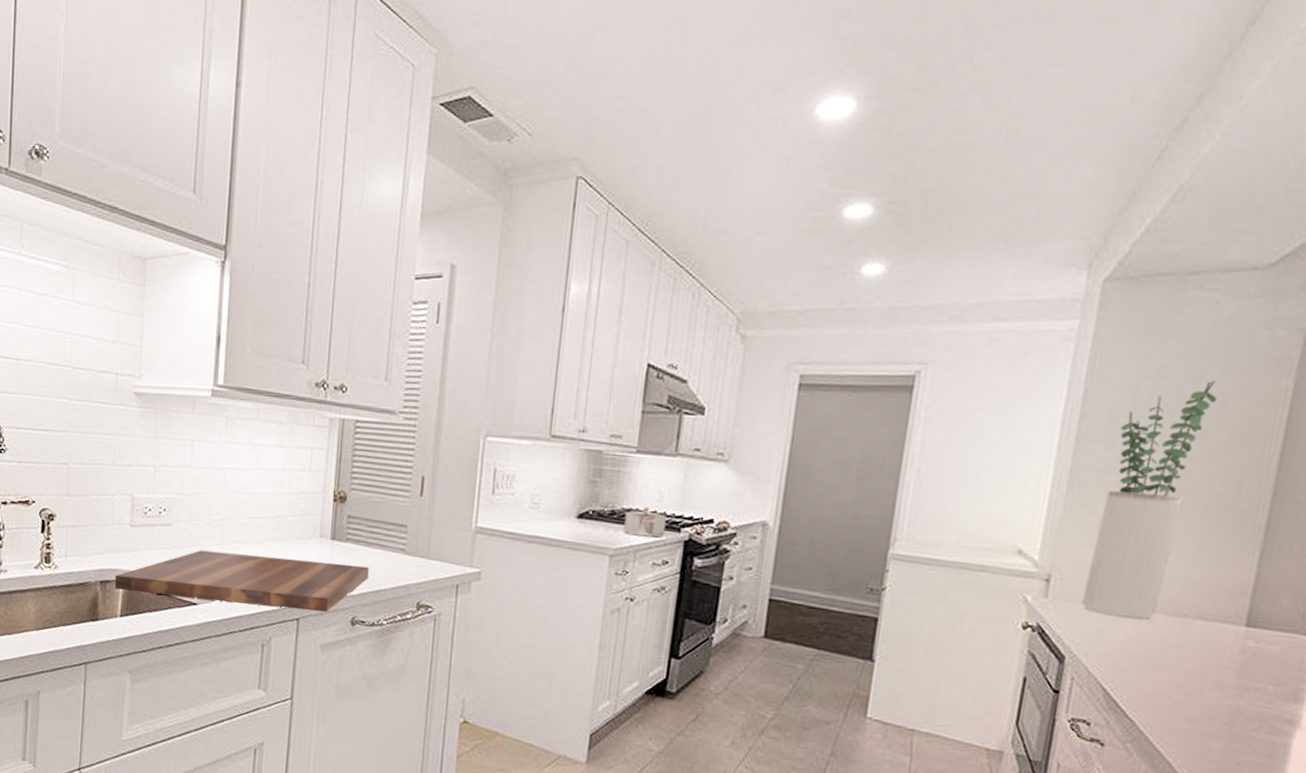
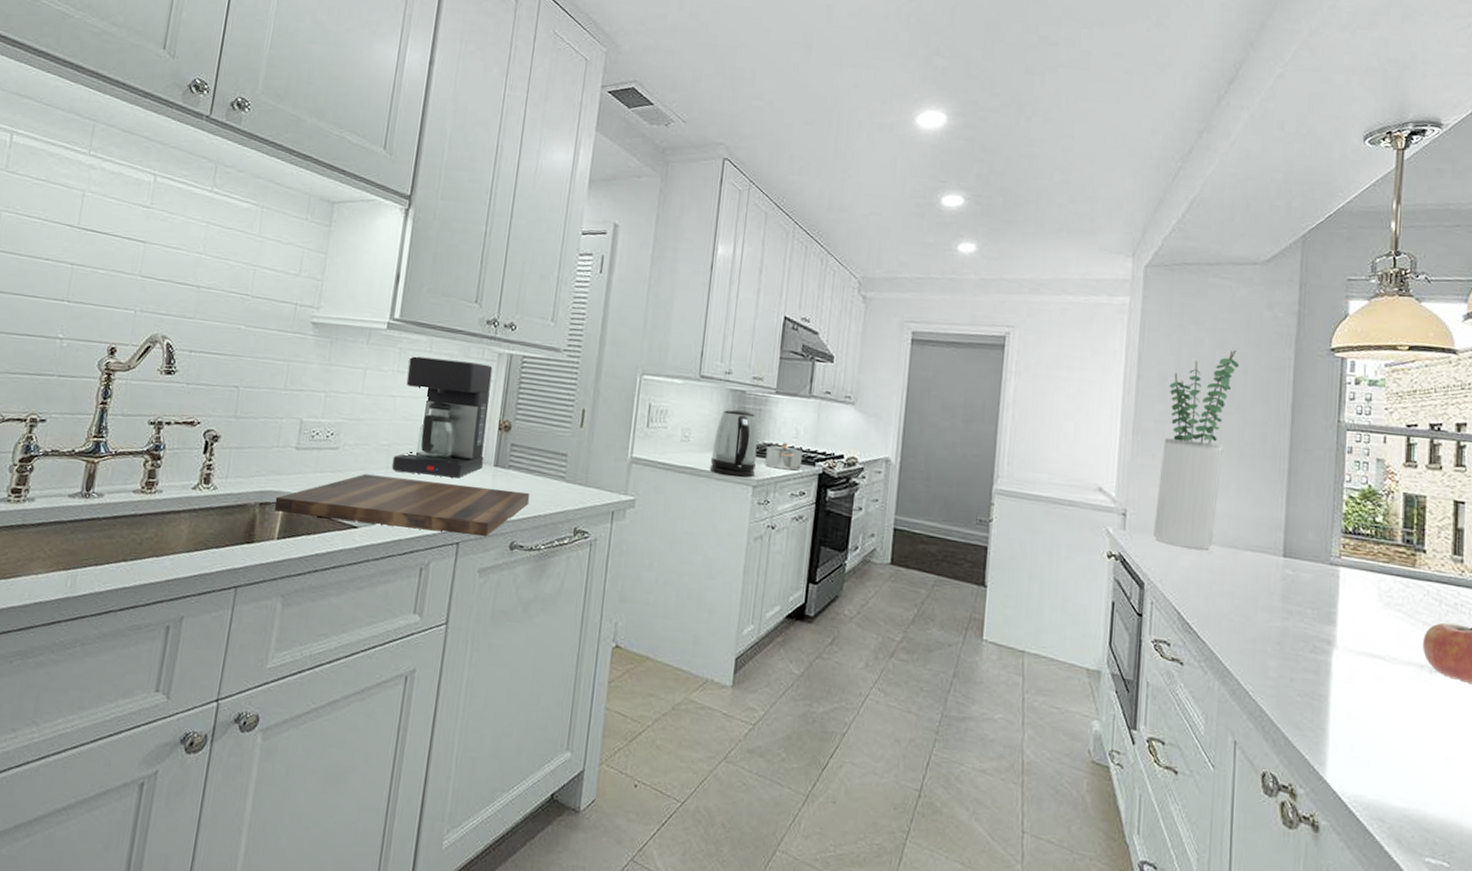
coffee maker: none [226,425,324,553] -> present [392,356,493,478]
kettle: none [561,471,616,547] -> present [709,408,758,478]

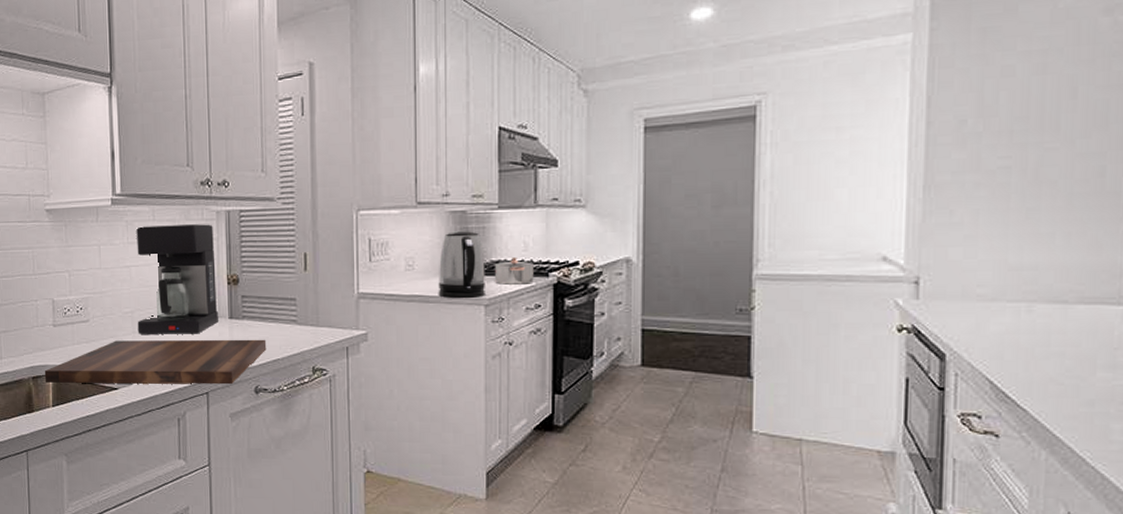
vase: present [1154,350,1239,551] -> none [955,73,1064,311]

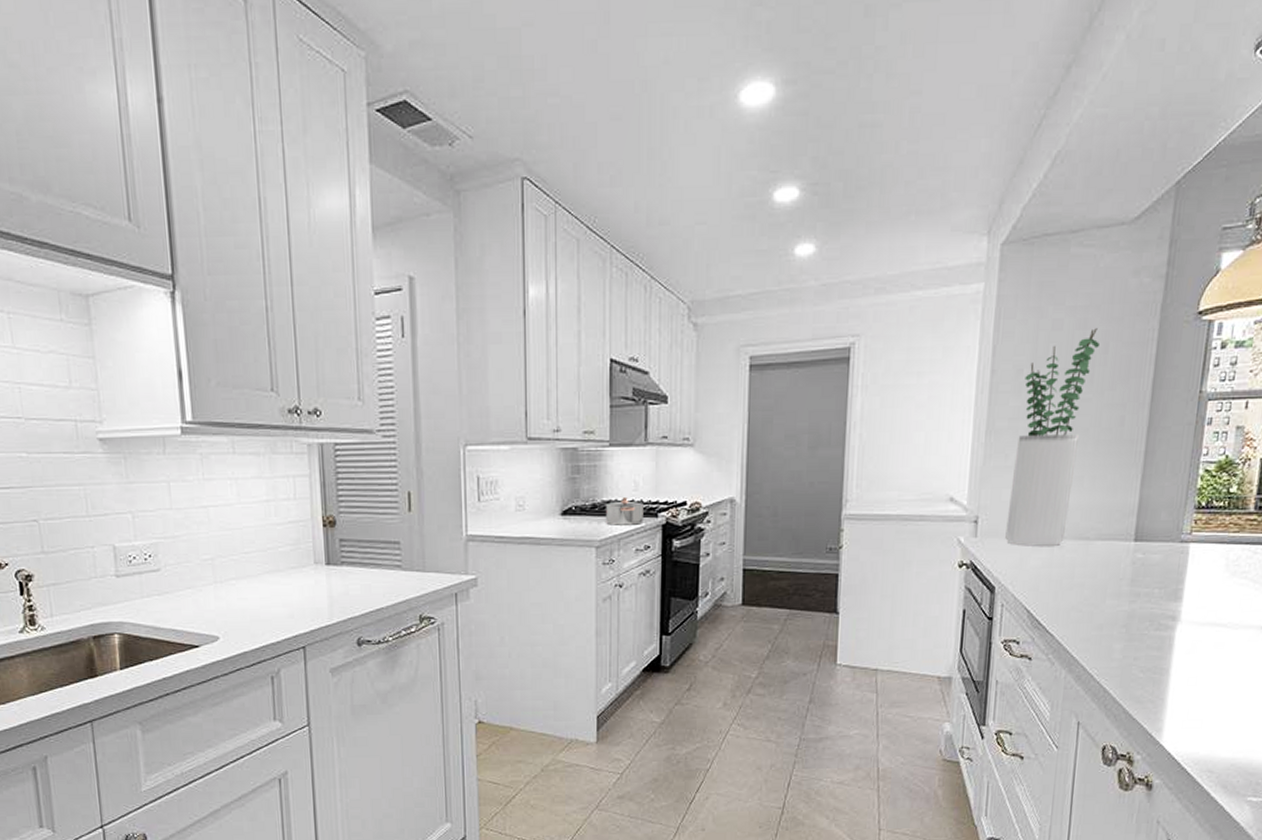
cutting board: present [44,339,267,385] -> none [107,587,369,644]
coffee maker: present [136,224,218,334] -> none [213,458,314,584]
kettle: present [438,230,485,299] -> none [549,468,596,541]
vase: none [955,73,1064,311] -> present [1005,328,1099,547]

